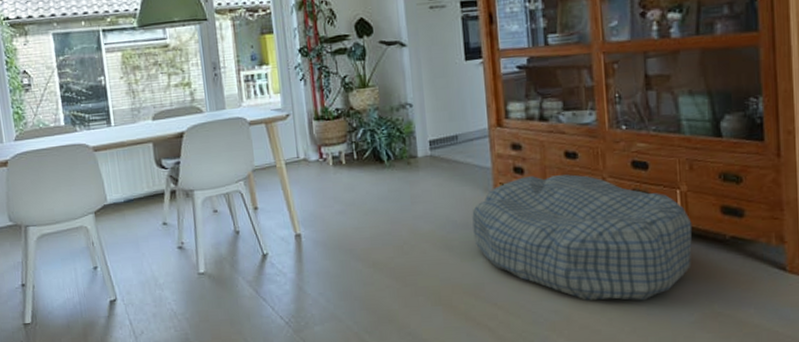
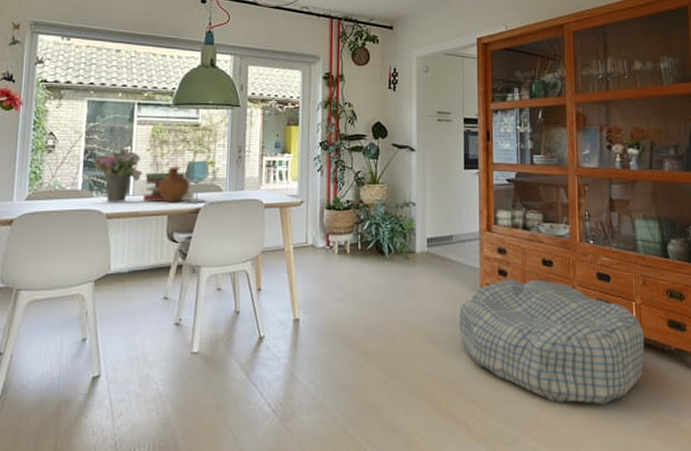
flower bouquet: none [70,80,121,136] -> present [94,150,143,203]
books: none [123,97,176,131] -> present [142,172,195,202]
ceramic jug: none [138,92,170,131] -> present [158,167,190,204]
wine glass: none [162,83,188,128] -> present [185,161,210,203]

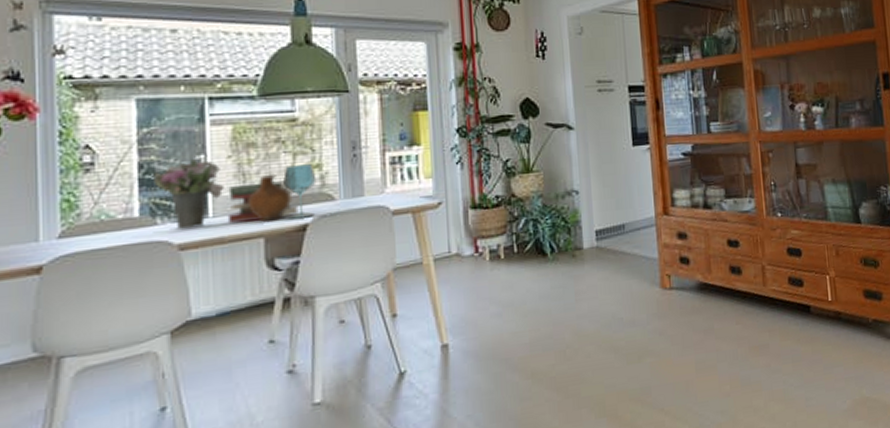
dog bed: present [459,279,645,405] -> none [639,263,842,397]

